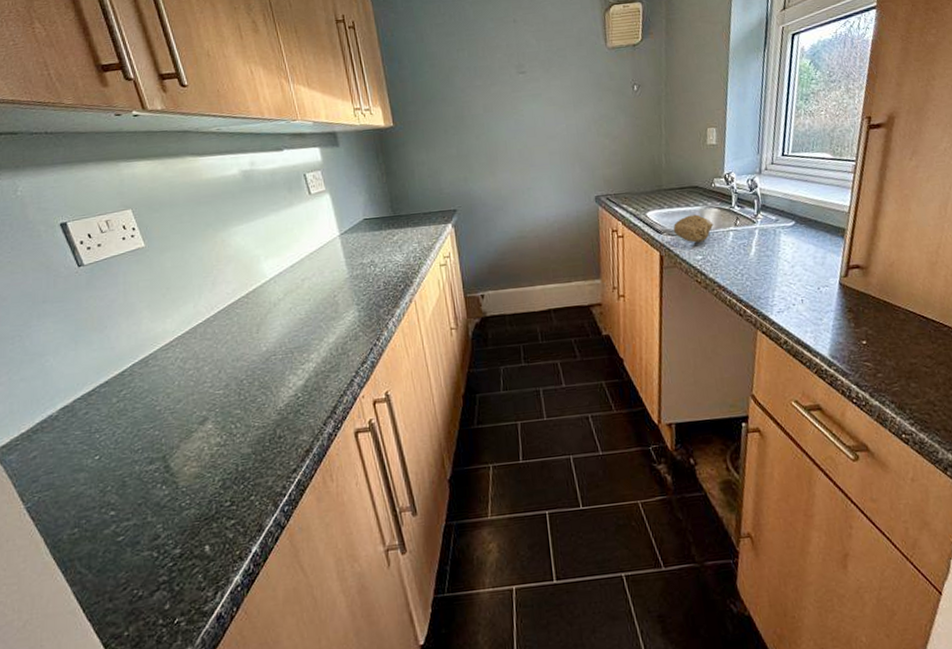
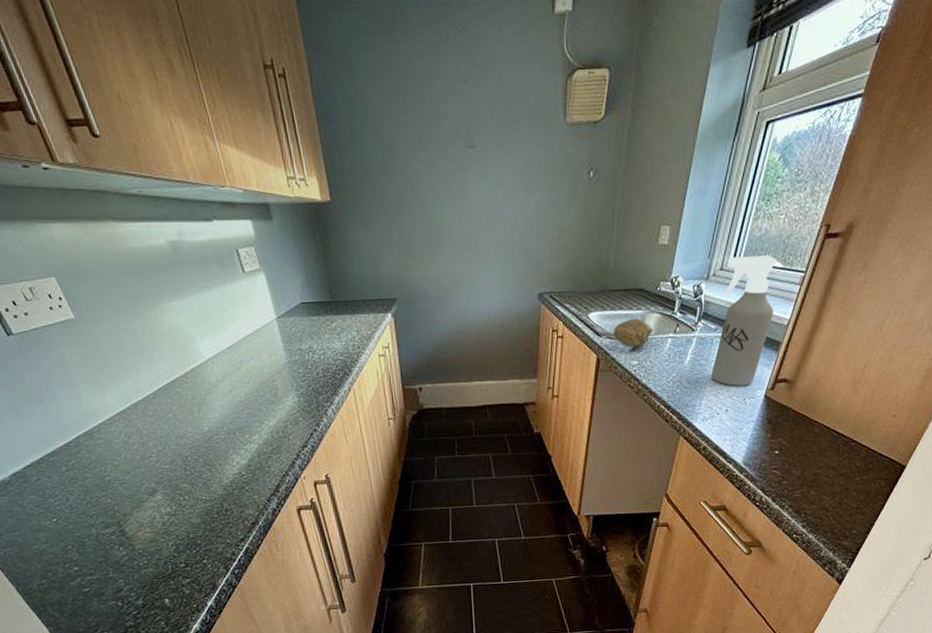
spray bottle: none [777,148,833,276] -> present [711,255,779,386]

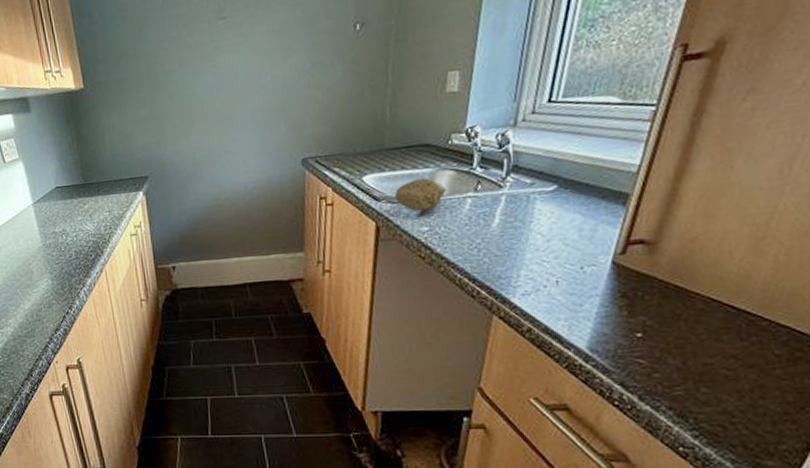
spray bottle: present [711,255,779,386] -> none [530,89,615,252]

